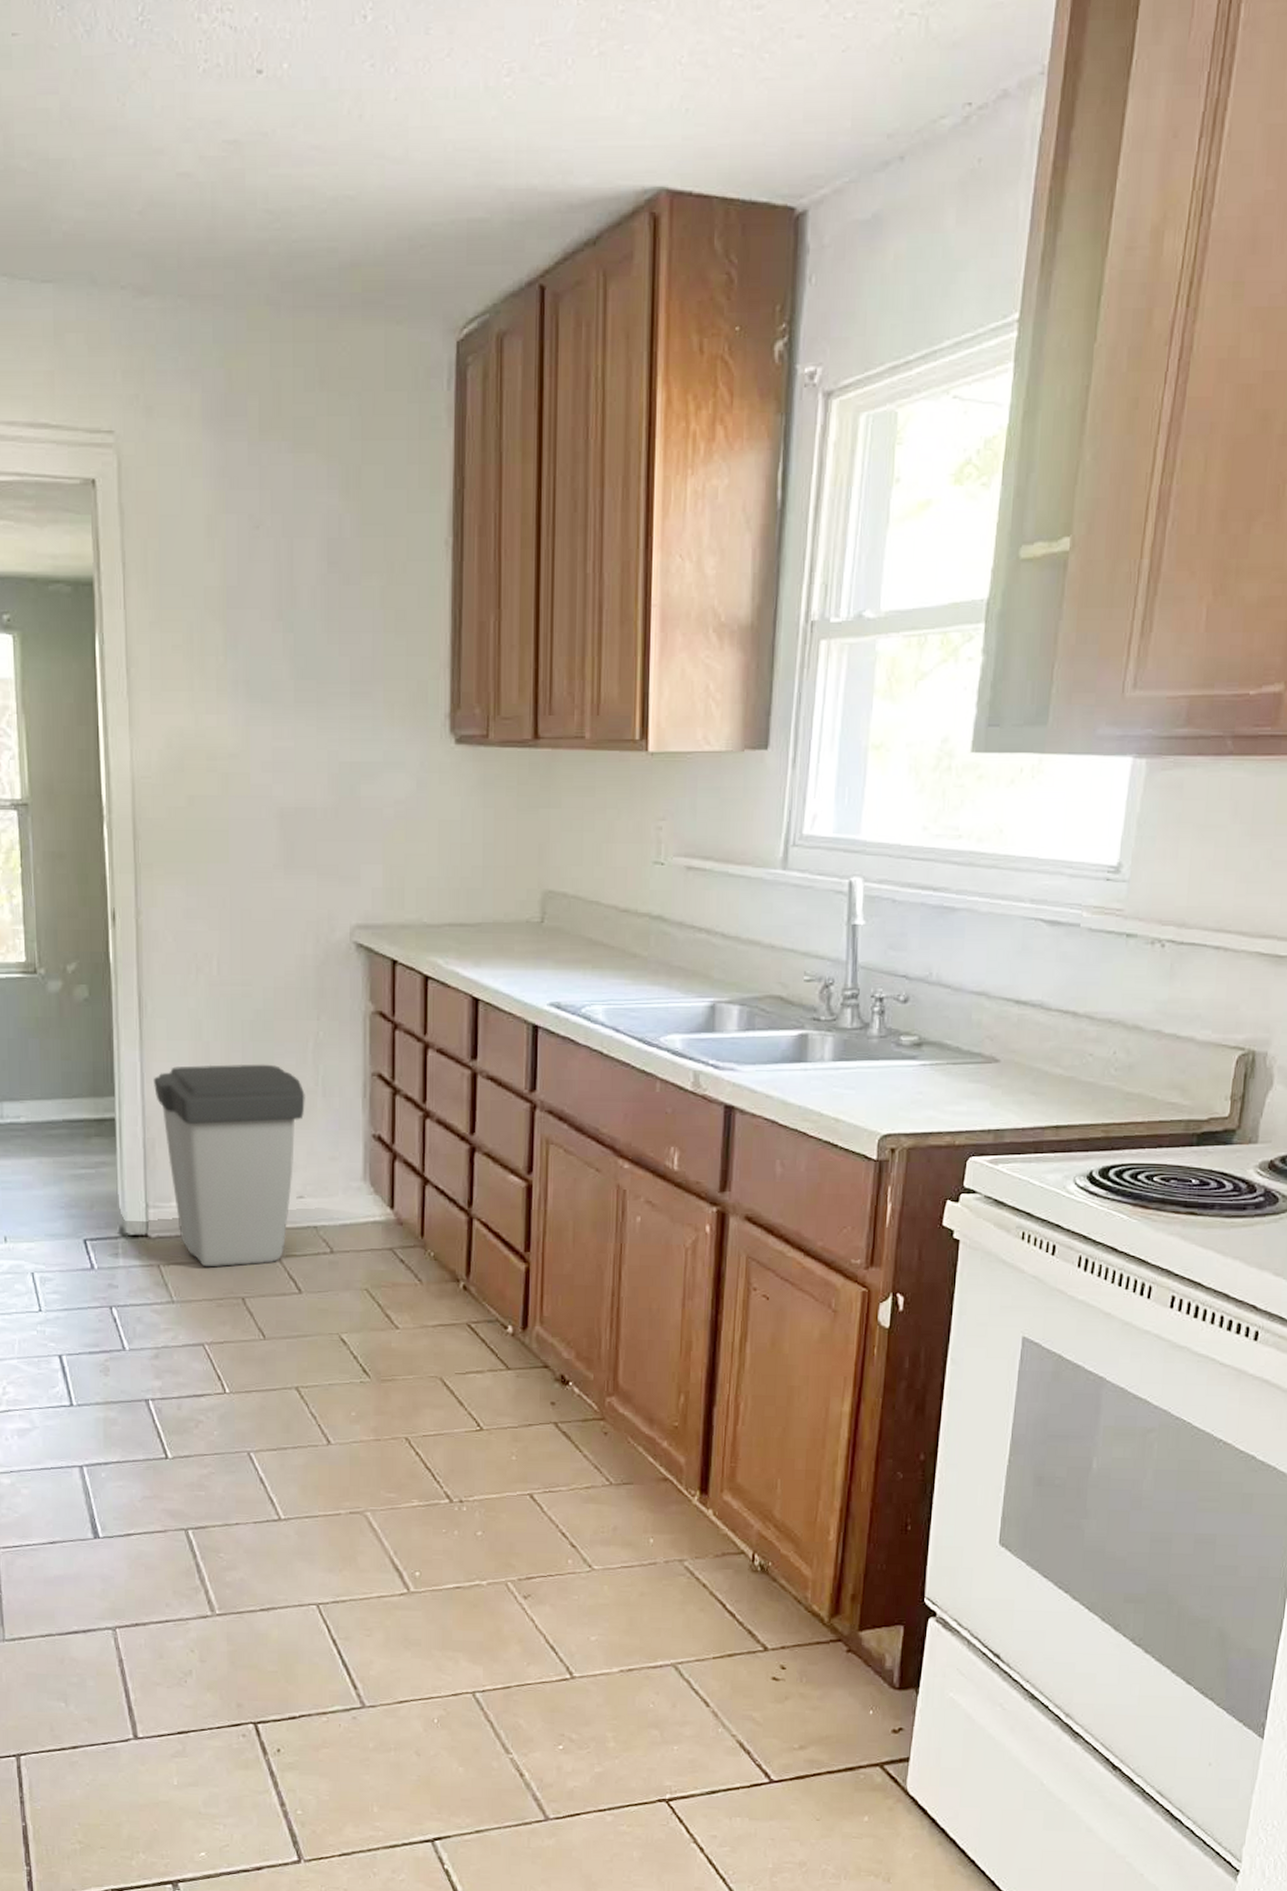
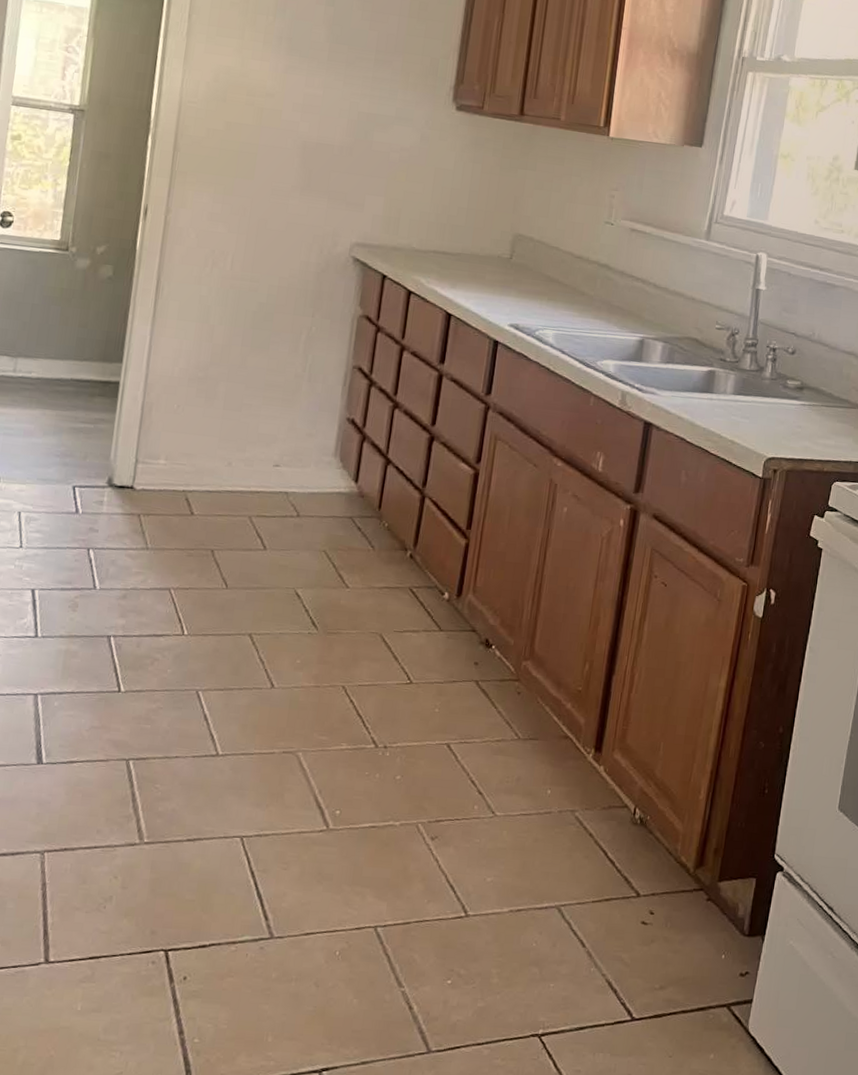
trash can: present [153,1064,305,1267] -> none [159,343,293,521]

